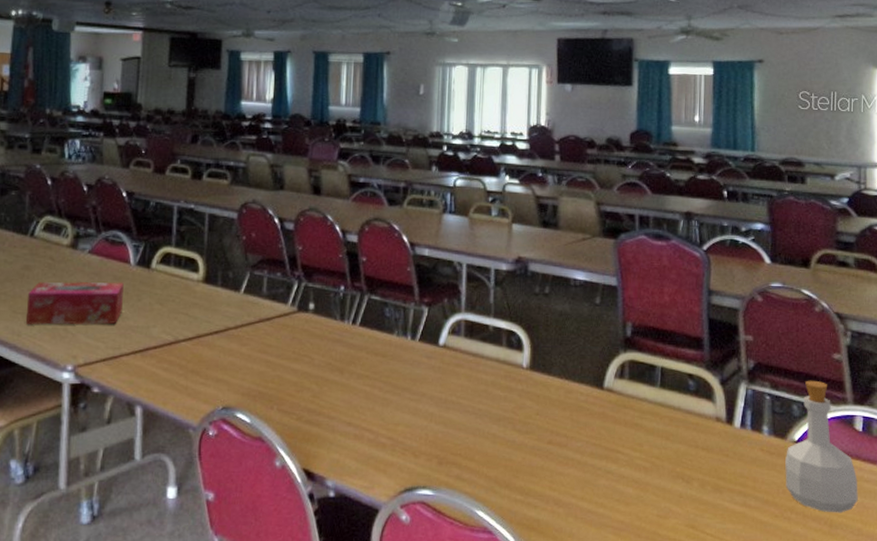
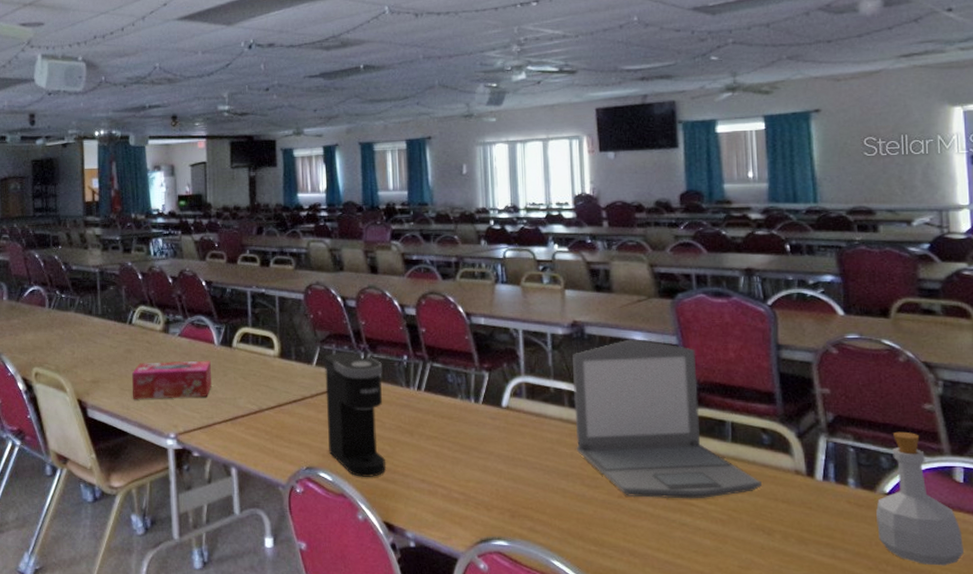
coffee maker: none [249,280,317,419] -> present [324,353,387,477]
laptop: none [510,279,685,446] -> present [572,339,762,499]

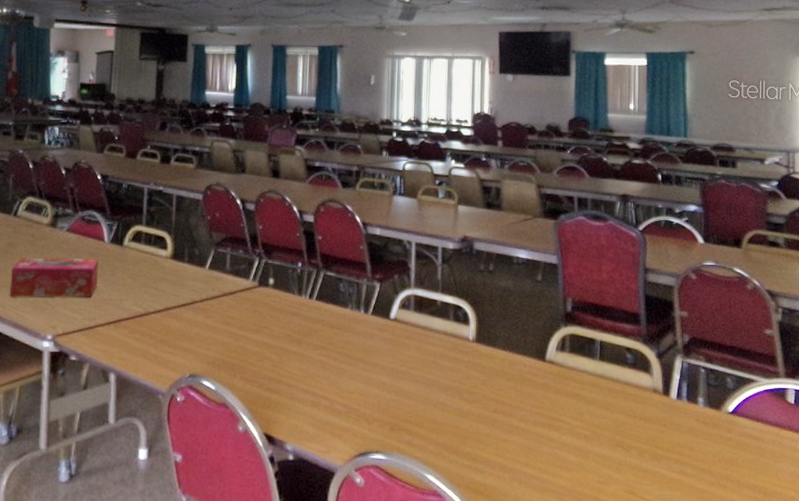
coffee maker: present [324,353,387,477] -> none [214,257,277,387]
laptop: present [572,339,762,499] -> none [457,257,623,415]
bottle: present [876,431,964,566] -> none [720,354,791,482]

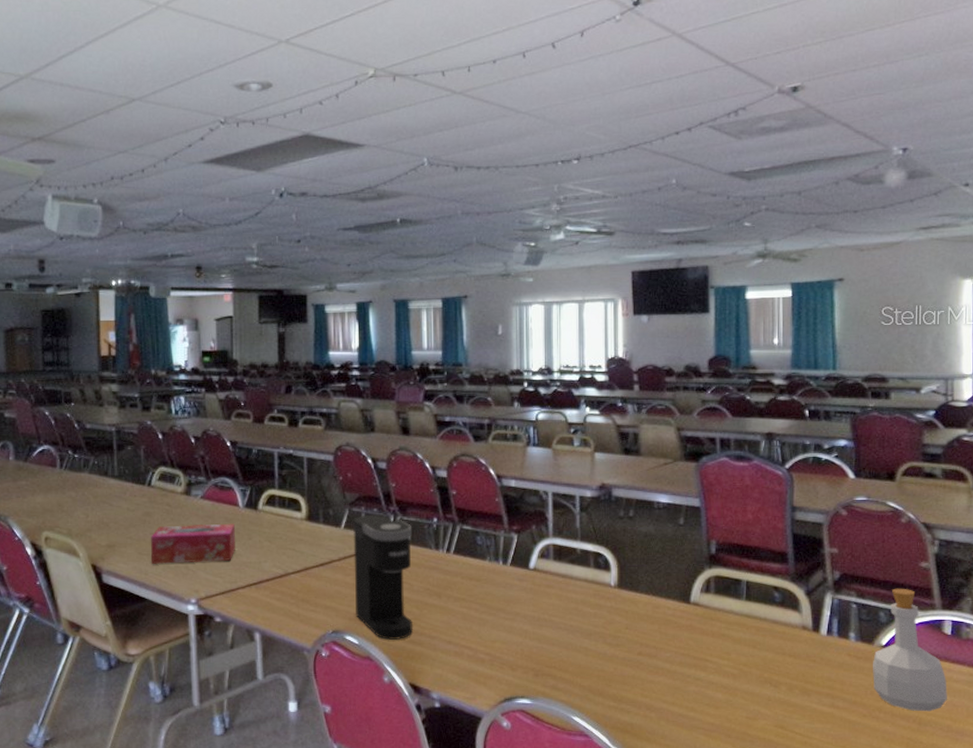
coffee maker: none [214,257,277,387] -> present [353,515,414,640]
bottle: none [720,354,791,482] -> present [873,588,947,712]

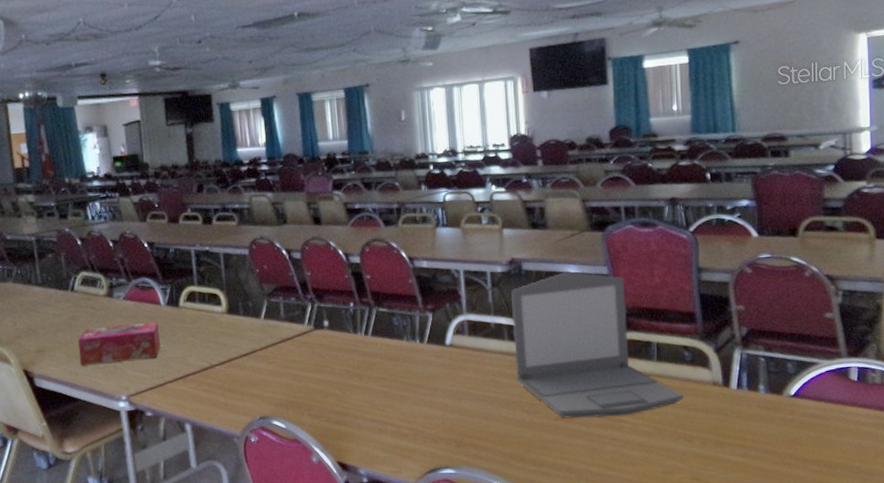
coffee maker: present [353,515,414,640] -> none [272,304,338,422]
laptop: none [598,501,771,655] -> present [511,271,683,418]
bottle: present [873,588,947,712] -> none [783,339,856,456]

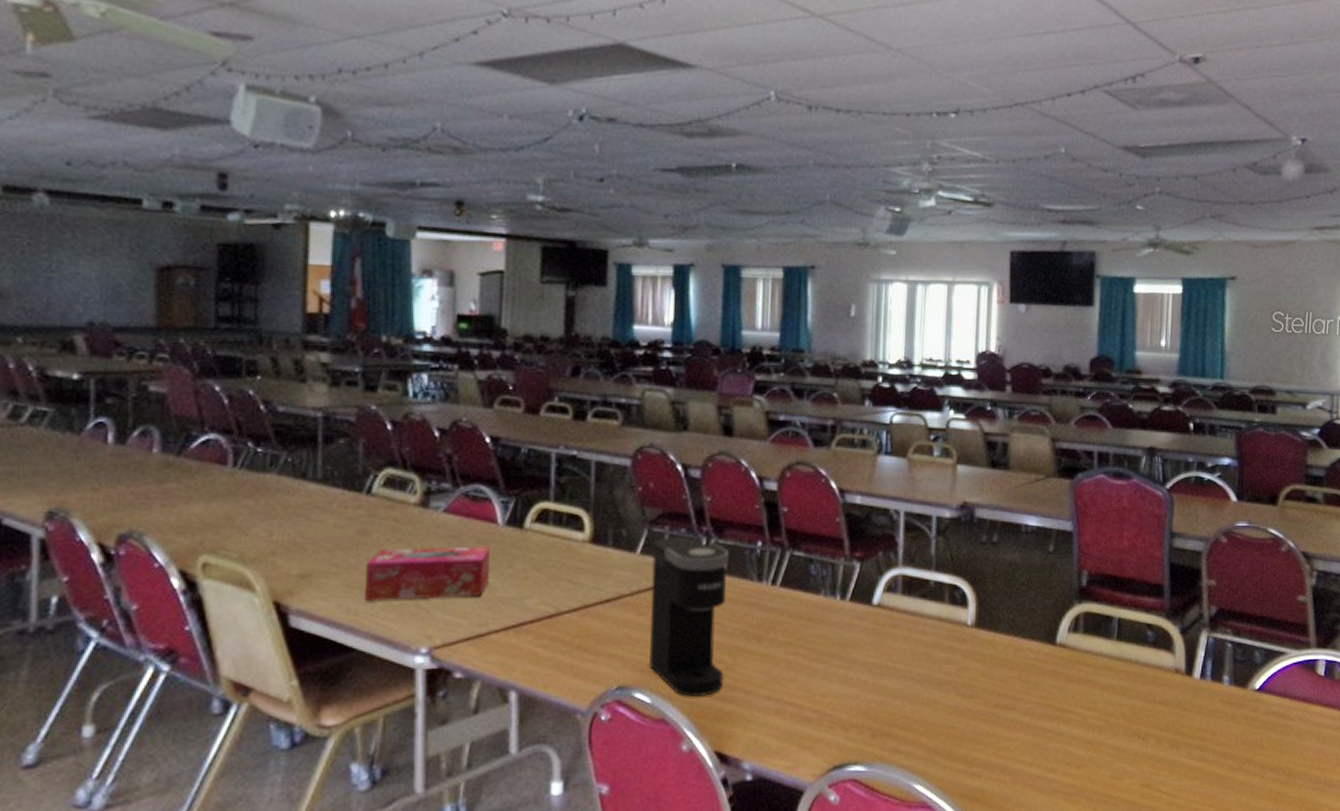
coffee maker: none [272,304,338,422] -> present [649,537,730,697]
laptop: present [511,271,683,418] -> none [953,524,1142,706]

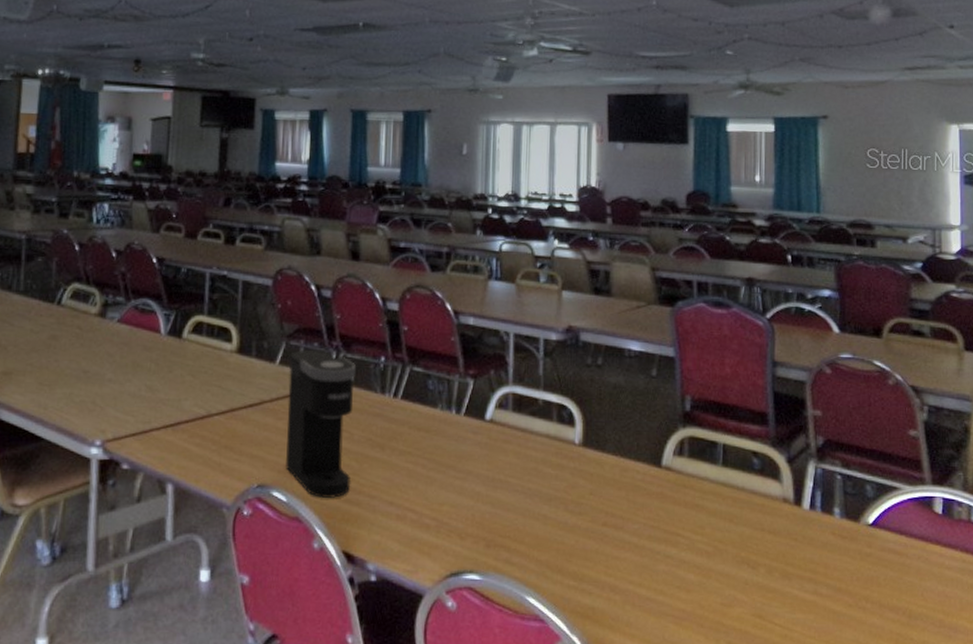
tissue box: present [364,546,490,602] -> none [53,351,154,398]

